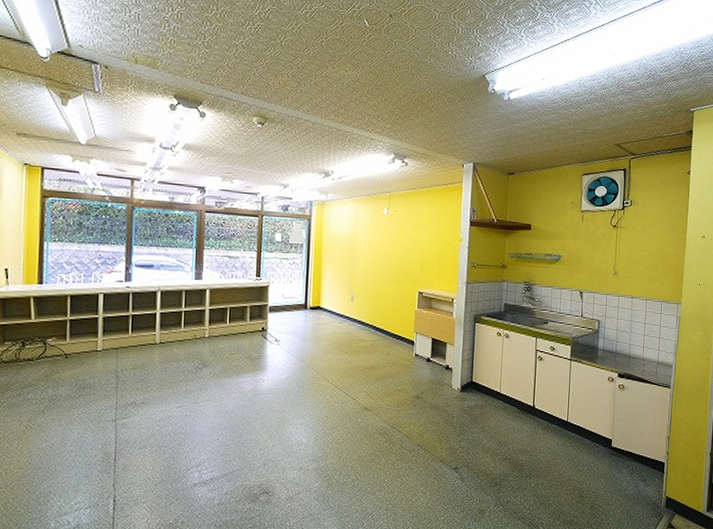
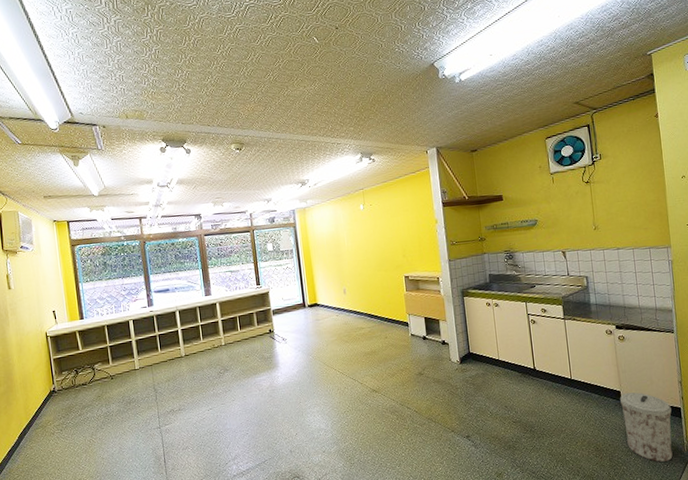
trash can: none [609,442,656,514] -> present [619,392,673,462]

